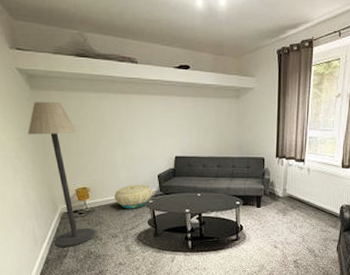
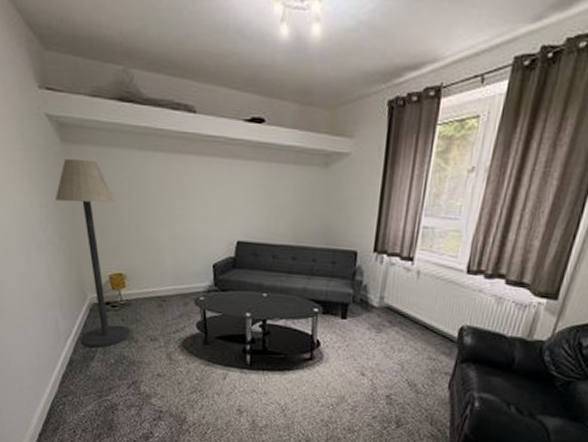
basket: present [115,184,153,209] -> none [156,274,206,306]

